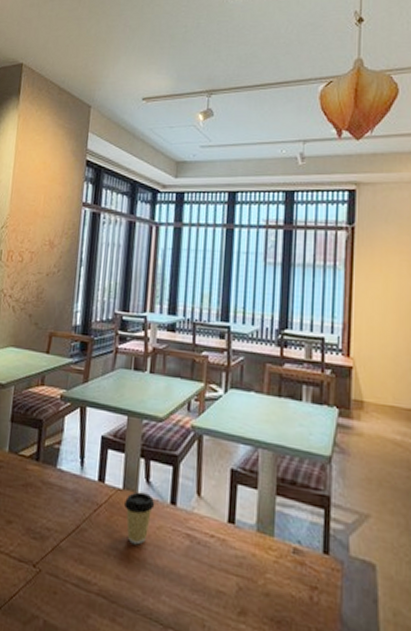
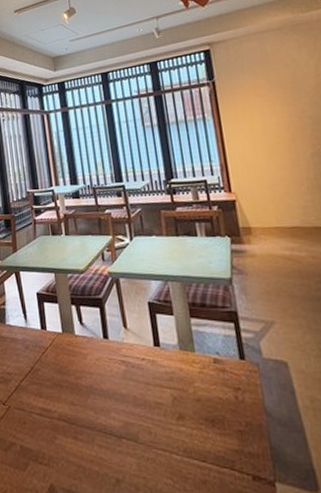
coffee cup: present [125,491,155,545] -> none [66,333,91,375]

